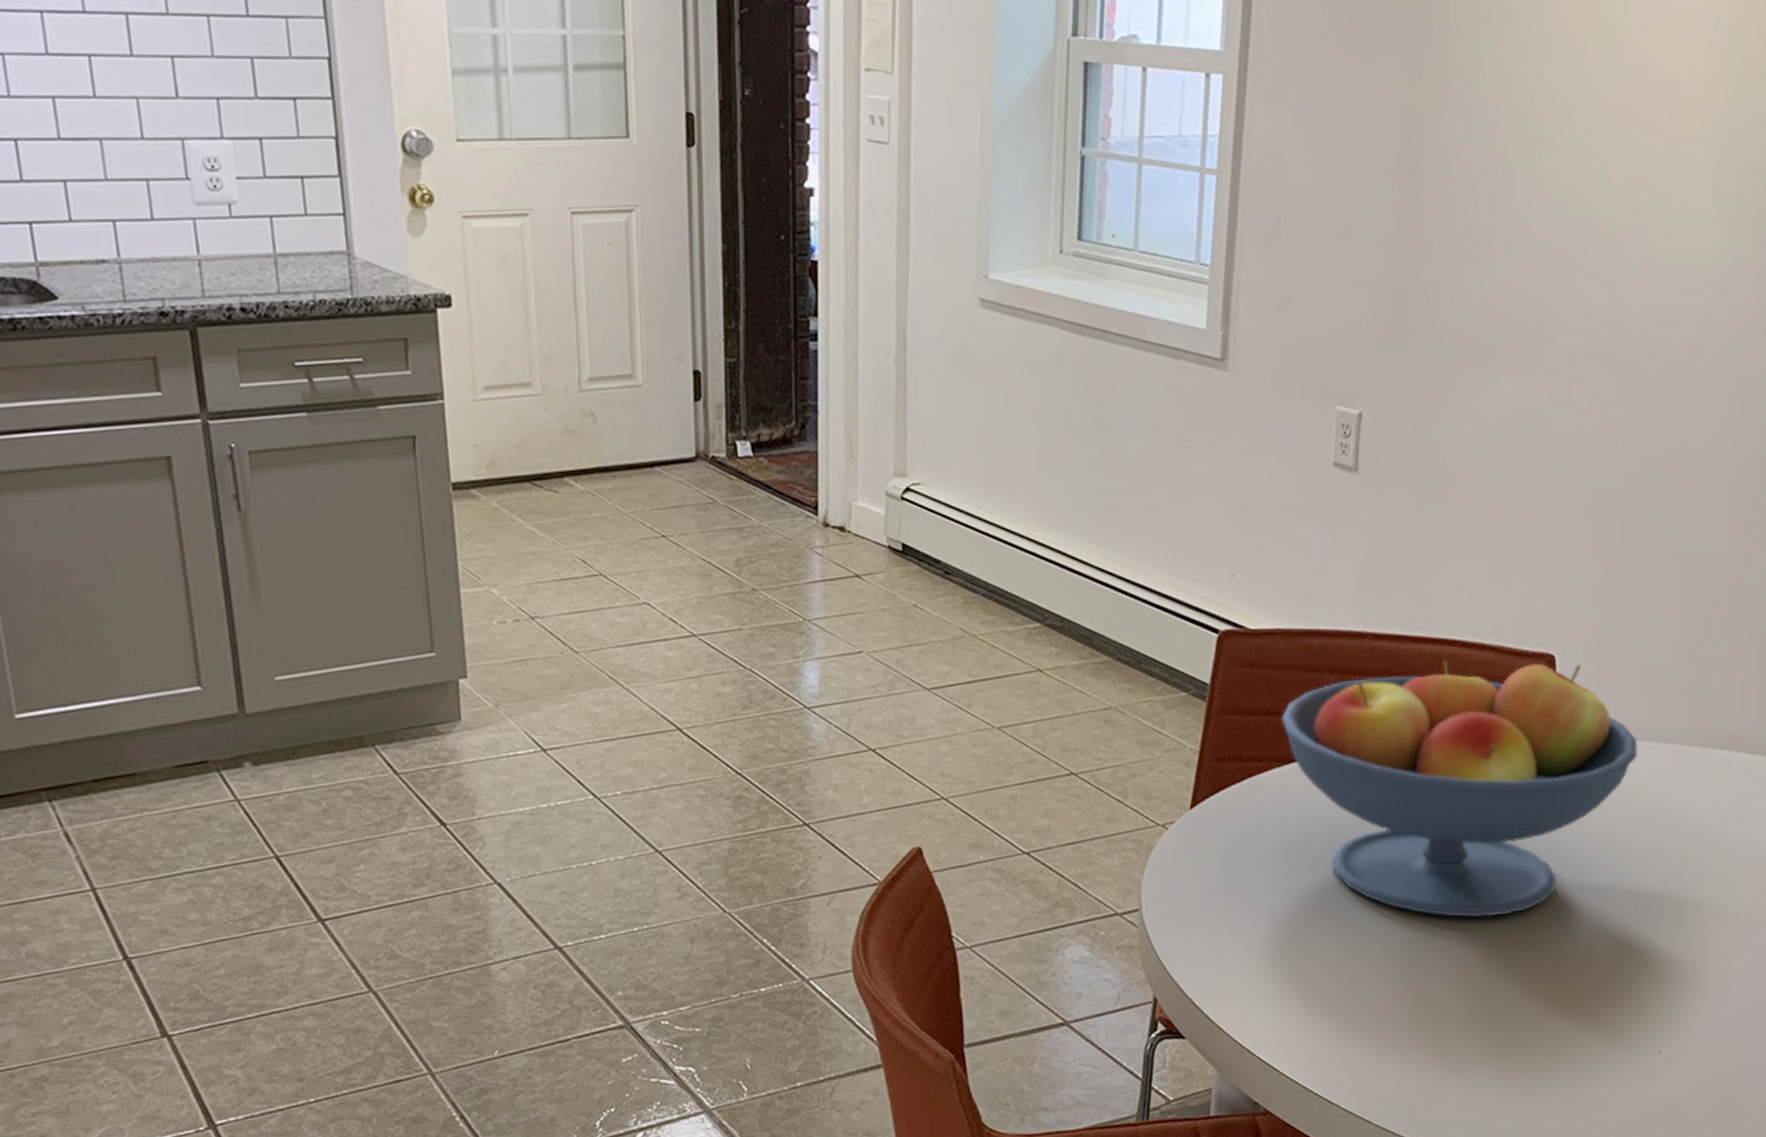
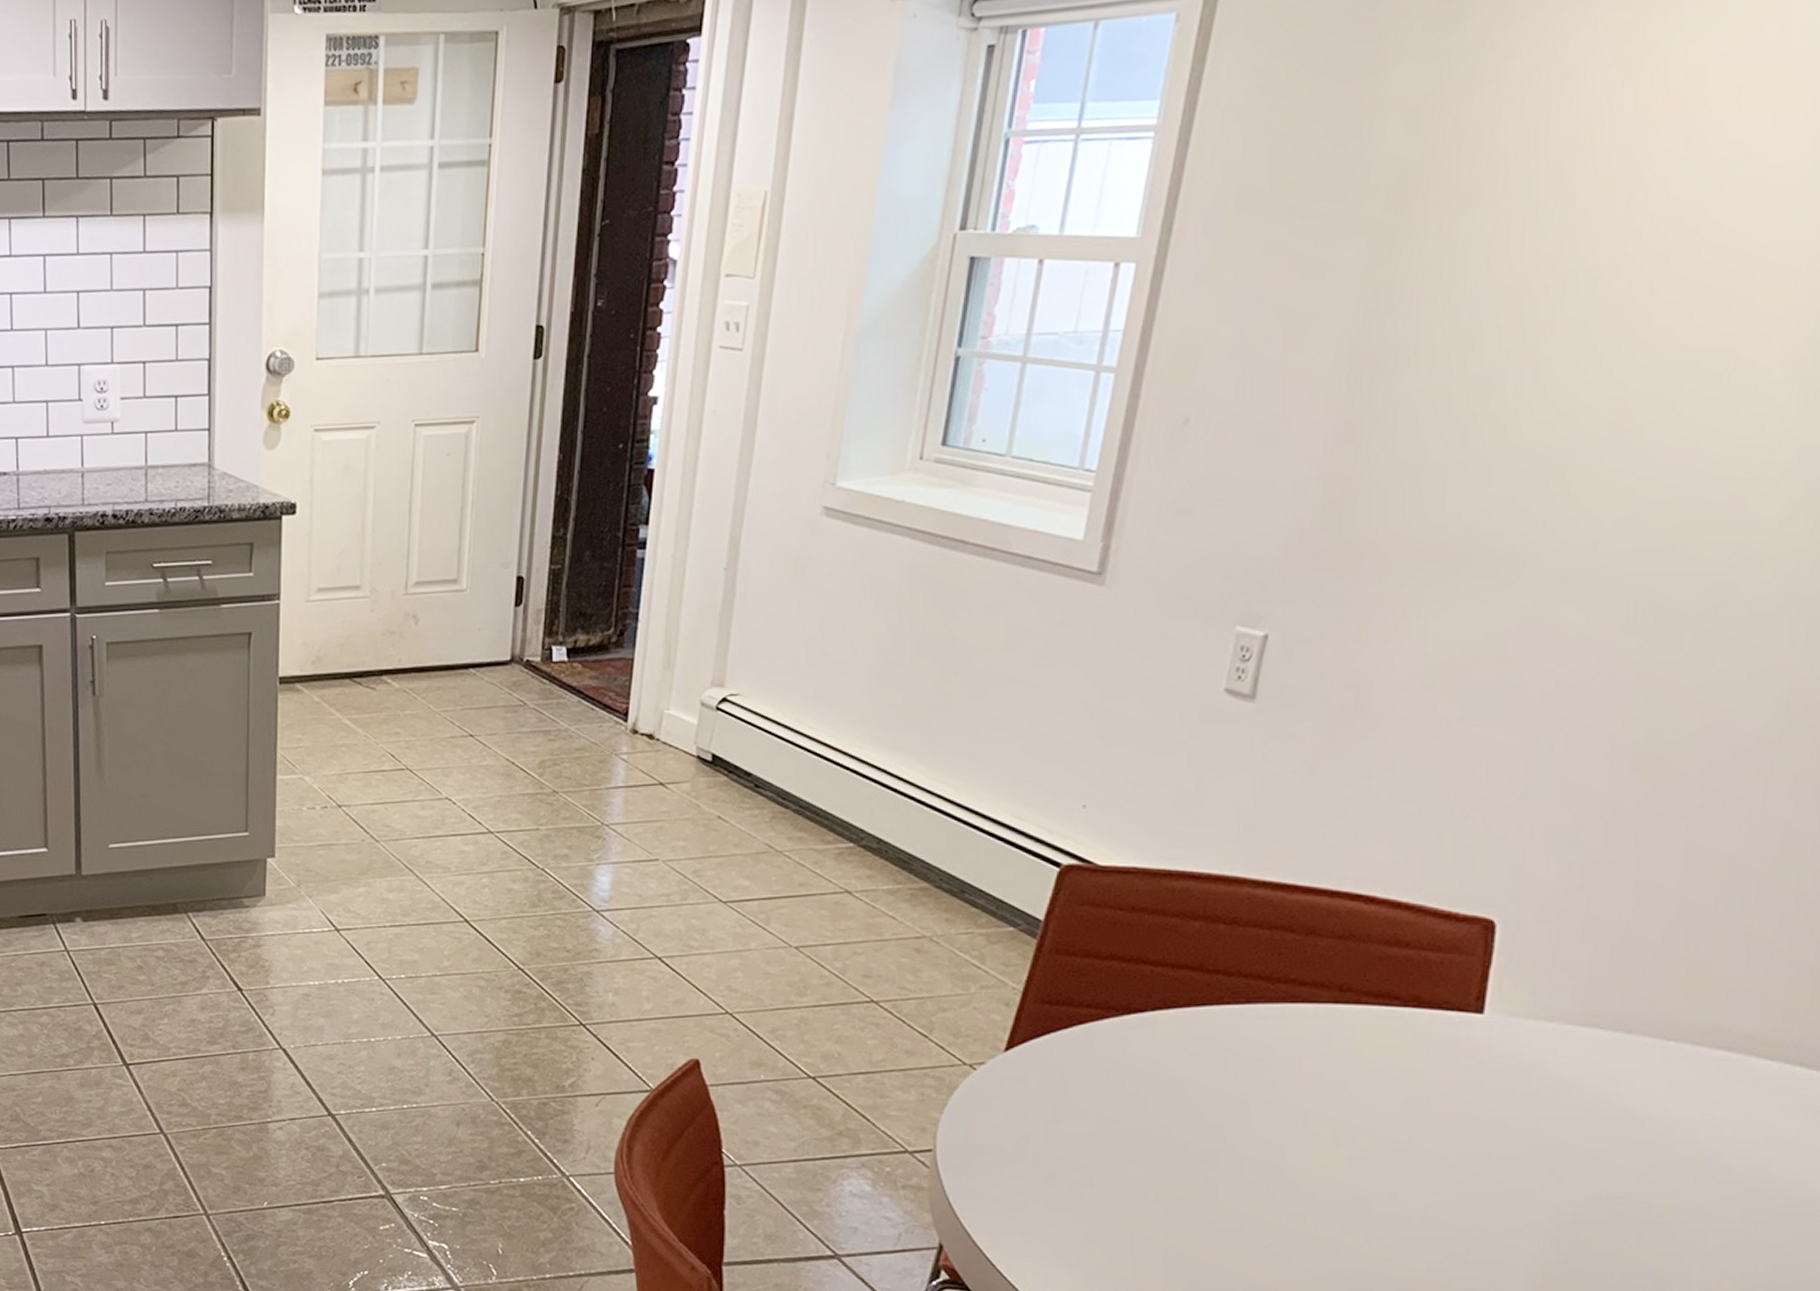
fruit bowl: present [1281,661,1638,918] -> none [1126,917,1601,1211]

